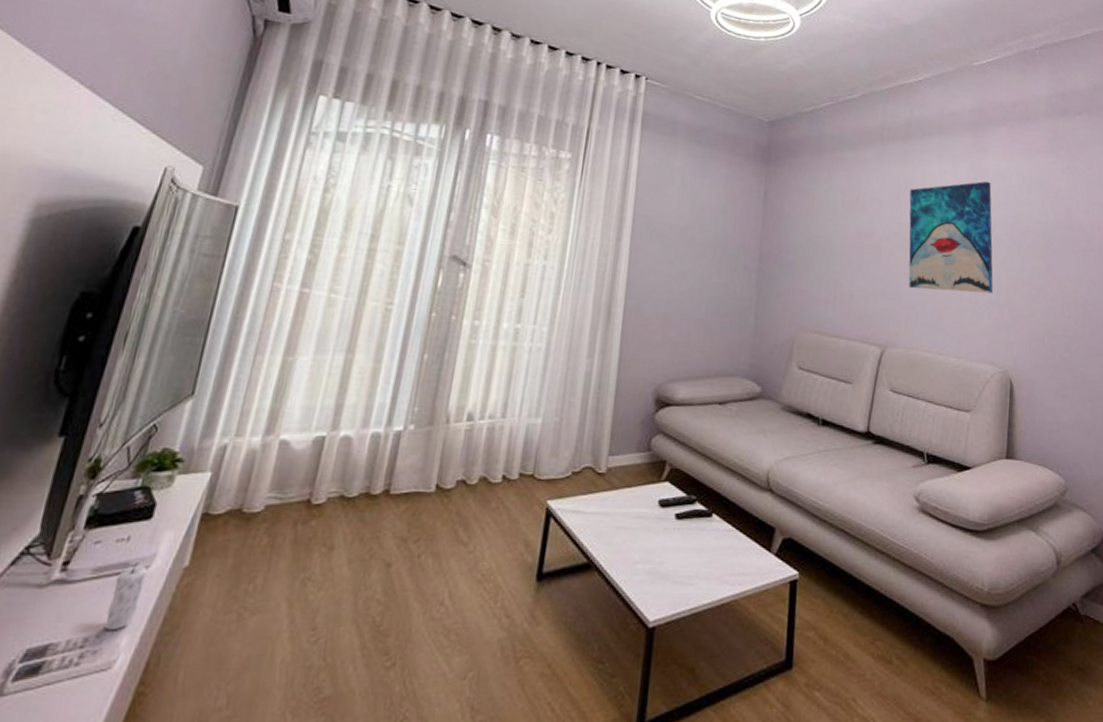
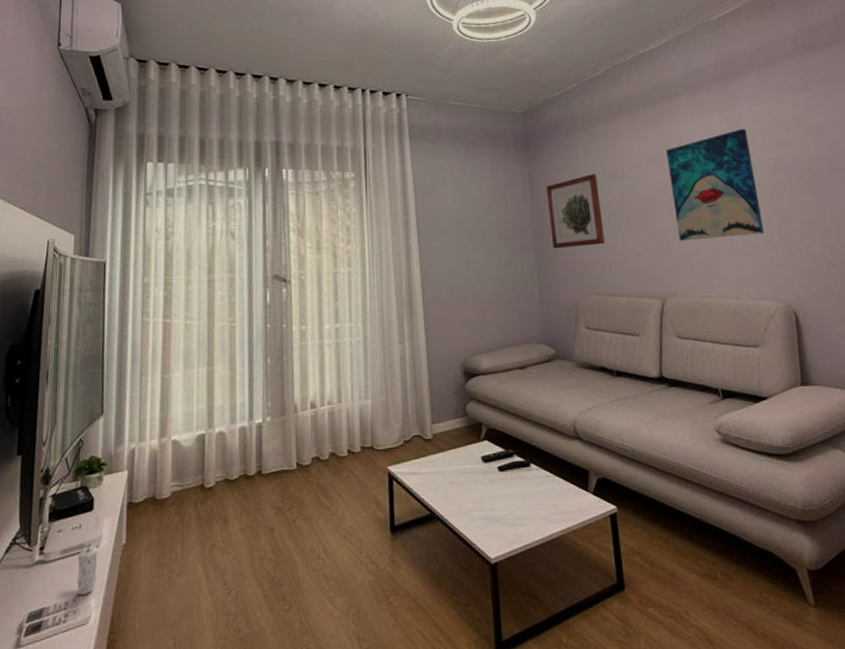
wall art: none [777,201,836,279] -> present [546,174,605,249]

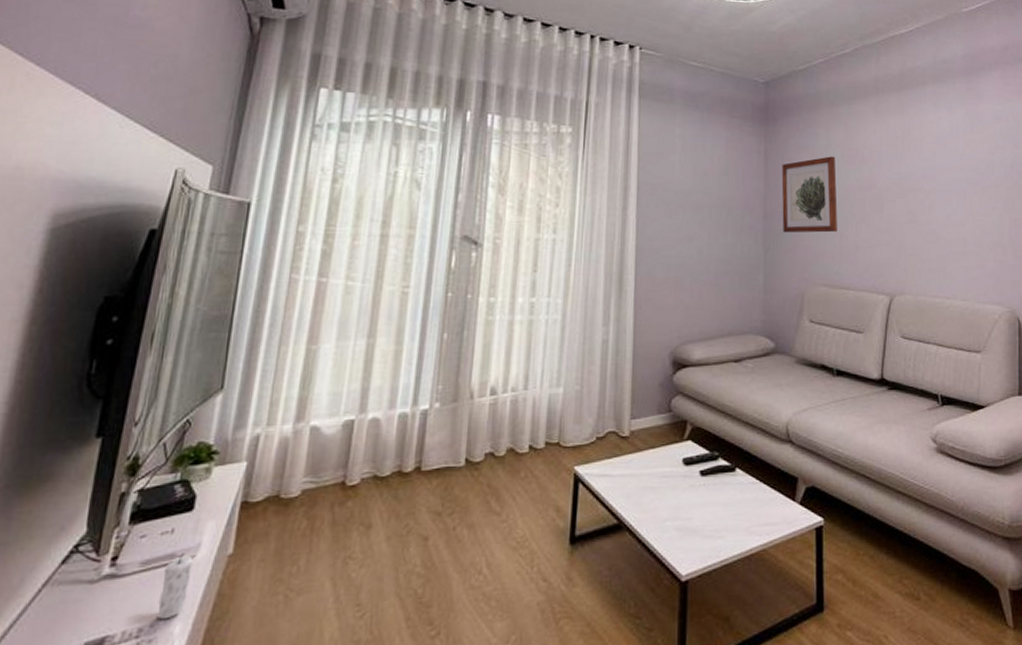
wall art: present [666,128,764,241] -> none [908,125,995,237]

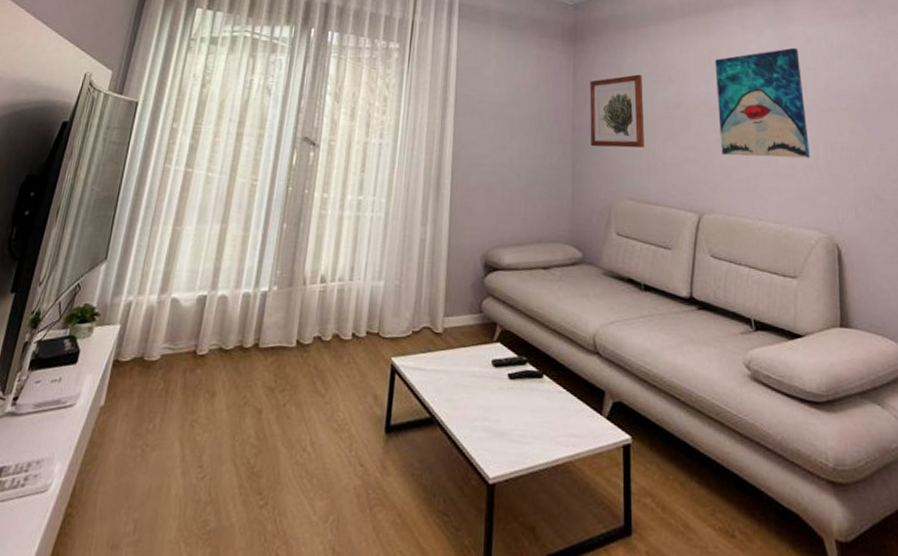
candle: present [158,552,193,620] -> none [43,400,74,458]
wall art: none [908,125,995,237] -> present [715,47,810,158]

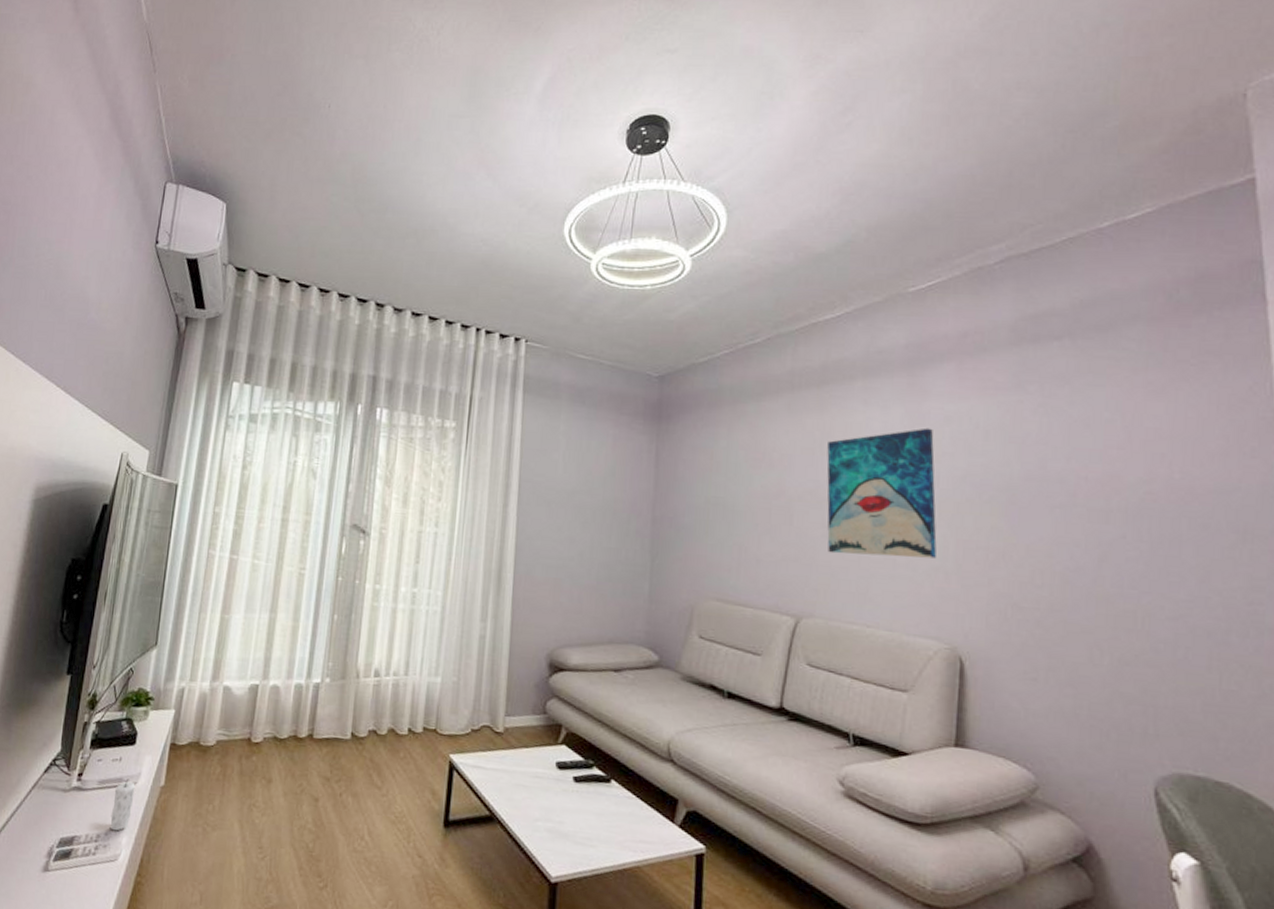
candle: none [43,400,74,458] -> present [110,778,135,831]
wall art: present [589,74,644,148] -> none [672,459,738,543]

